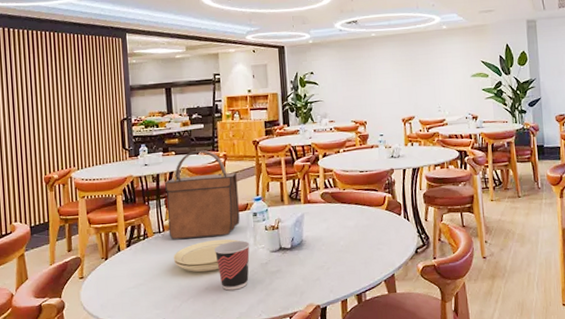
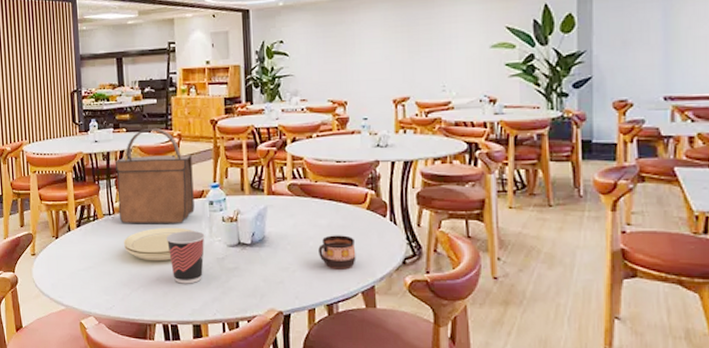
cup: none [348,233,379,263] -> present [318,235,356,270]

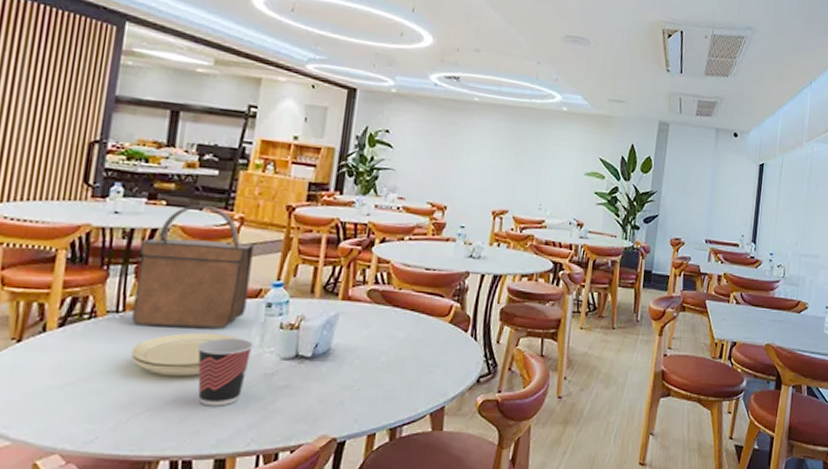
cup: present [318,235,356,270] -> none [390,349,431,388]

